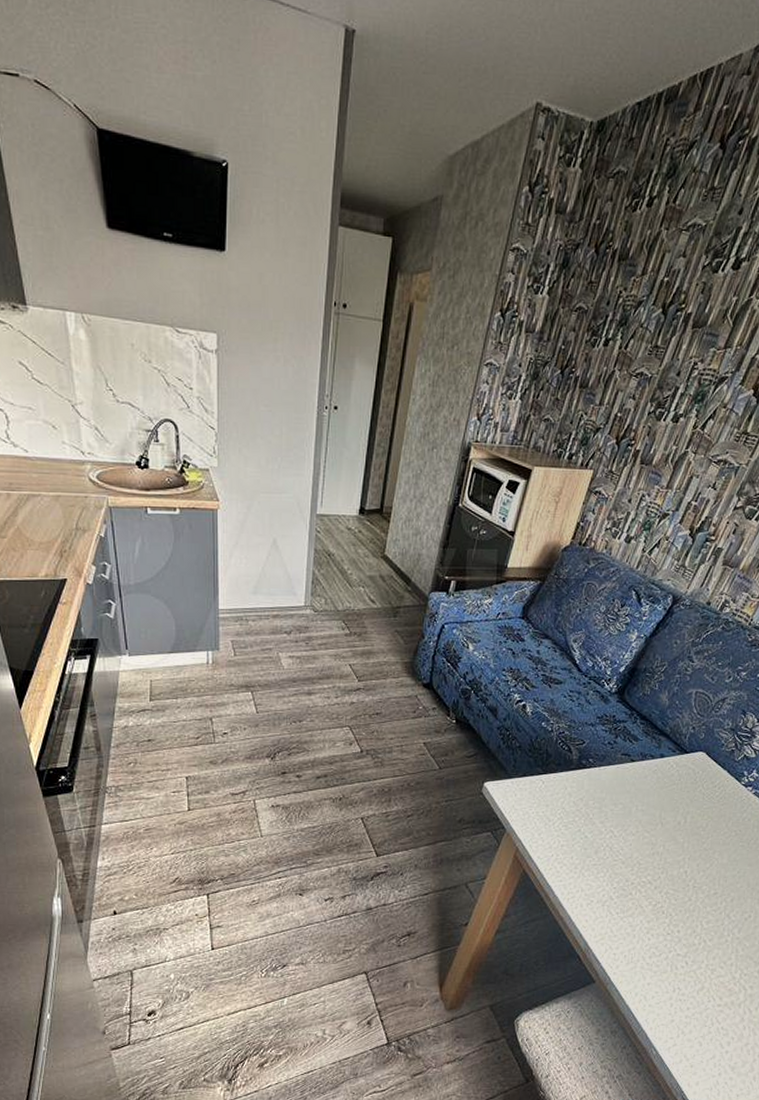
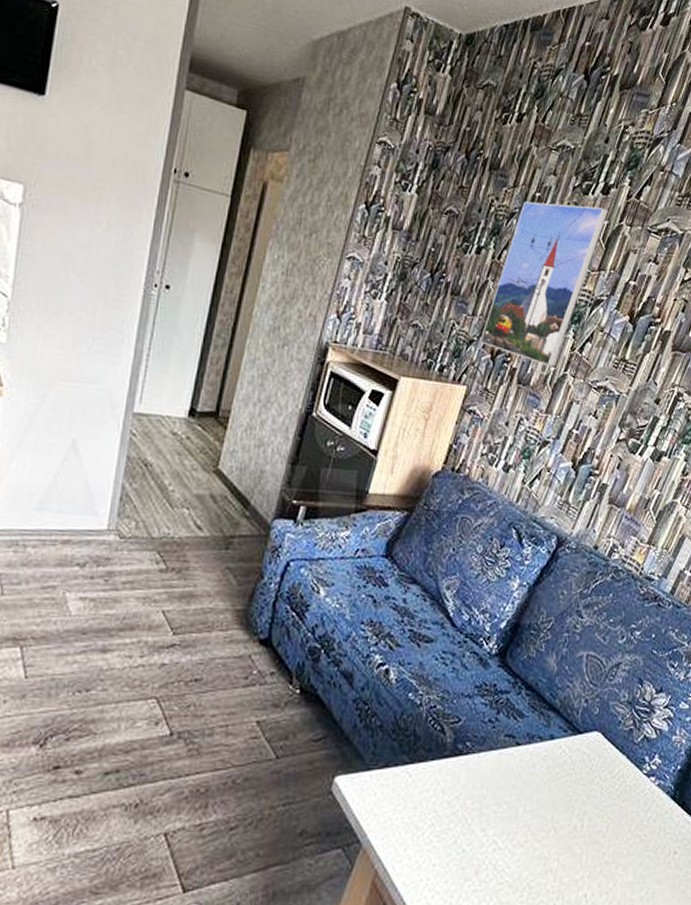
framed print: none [606,284,739,445] -> present [479,201,609,366]

